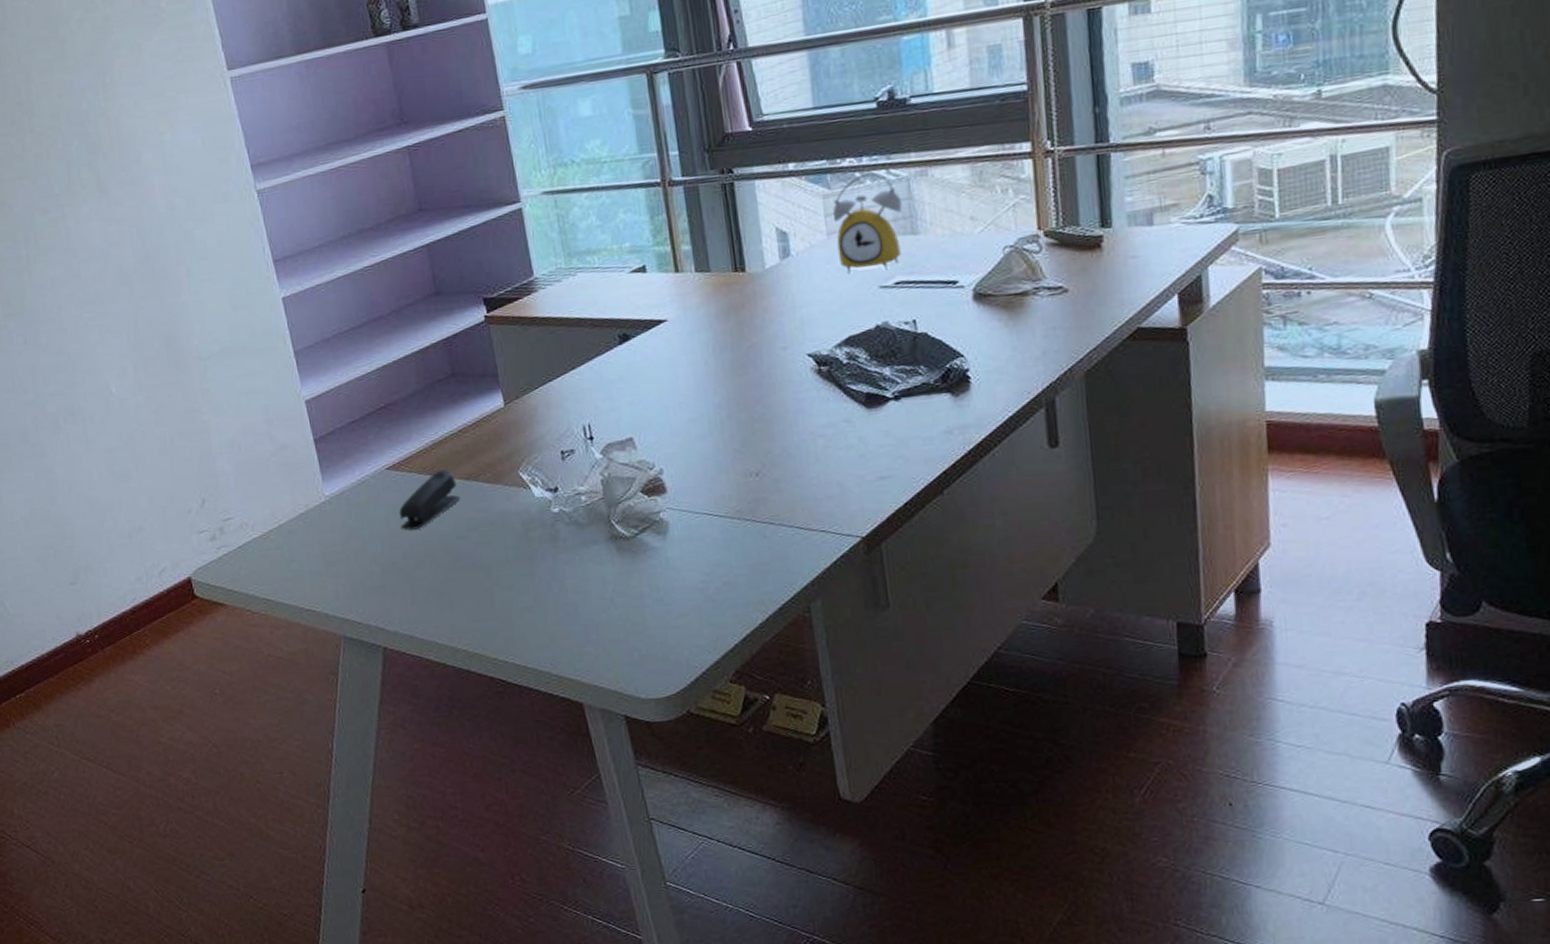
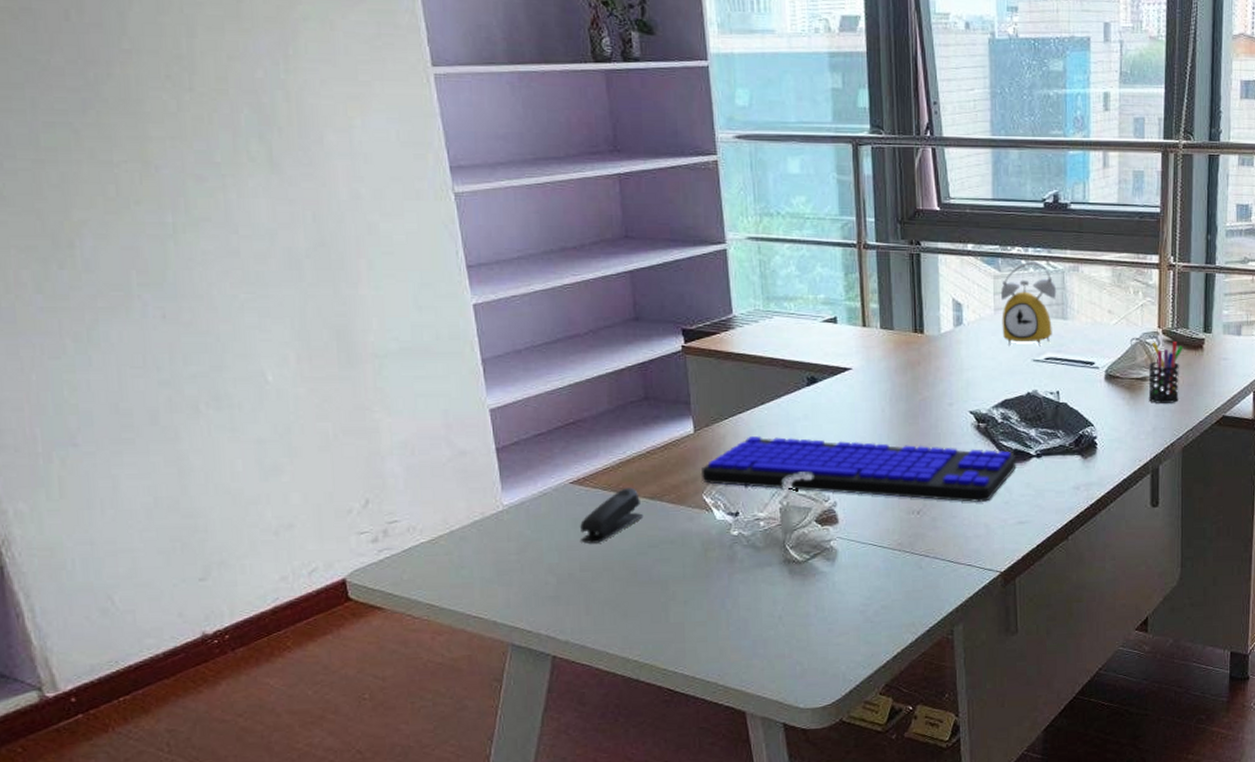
keyboard: none [514,395,871,460] -> present [700,435,1017,502]
pen holder: none [1029,243,1075,322] -> present [1148,342,1184,403]

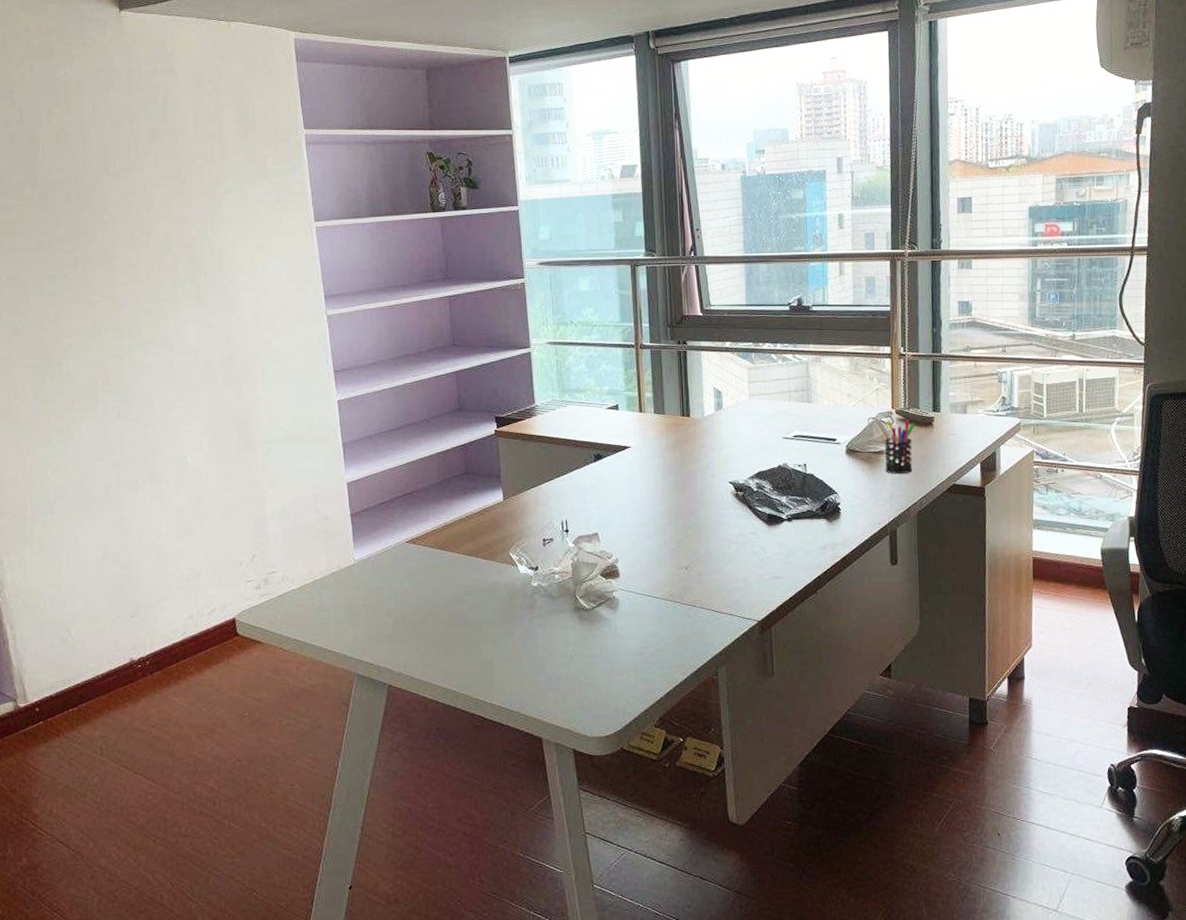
stapler: present [579,487,644,544] -> none [412,546,462,592]
keyboard: present [700,435,1017,502] -> none [508,502,770,560]
alarm clock: present [1000,261,1057,348] -> none [754,354,802,427]

